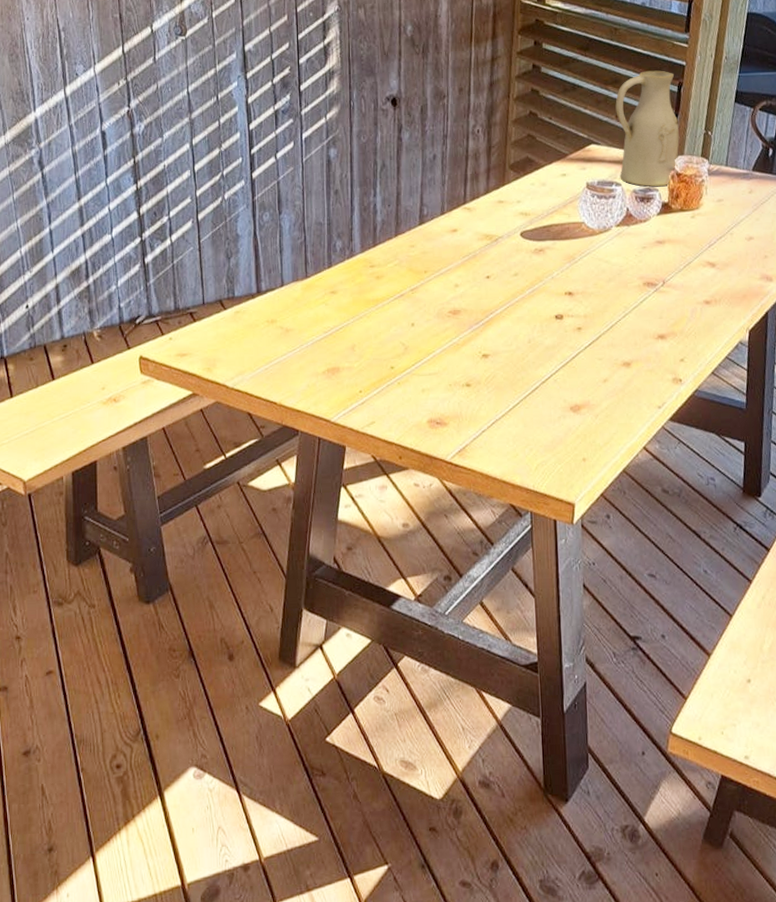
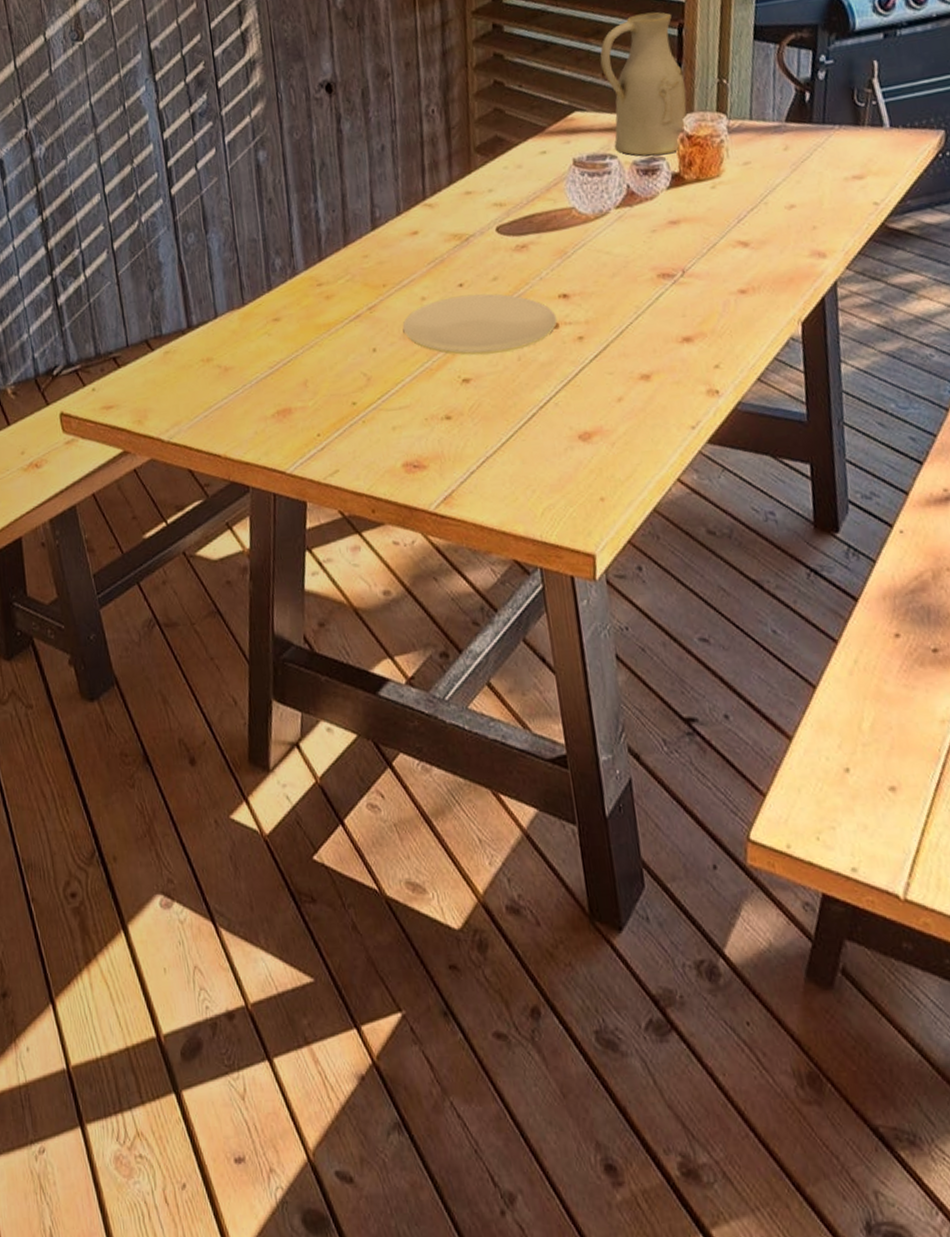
plate: none [437,285,562,336] -> present [402,293,558,356]

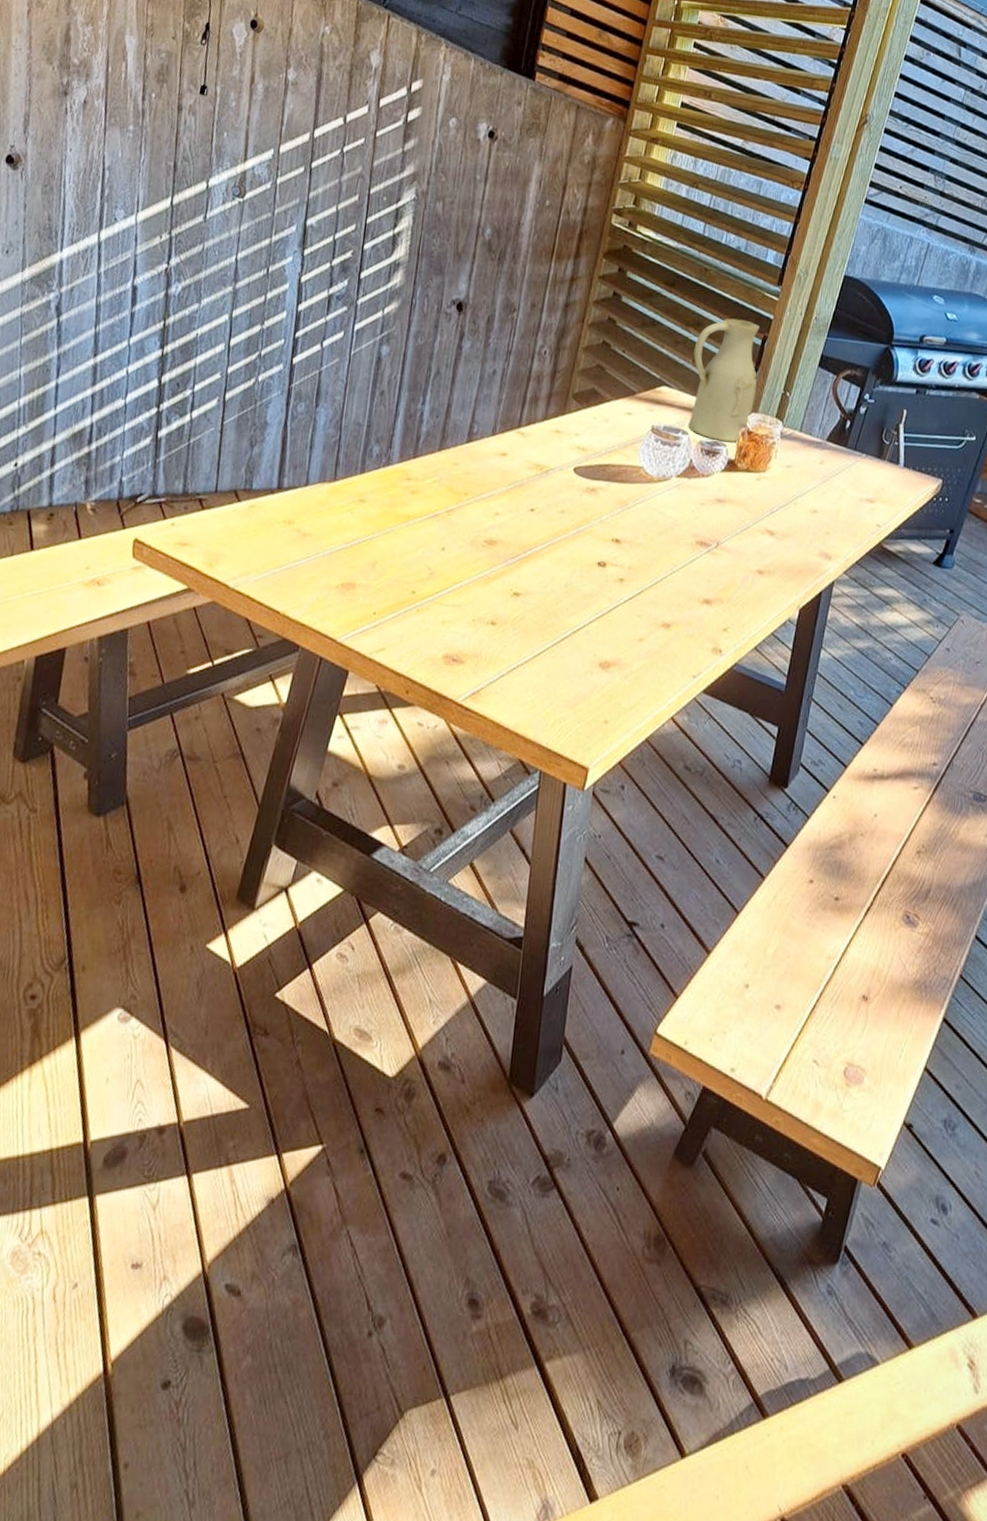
plate: present [402,293,558,356] -> none [472,518,606,578]

